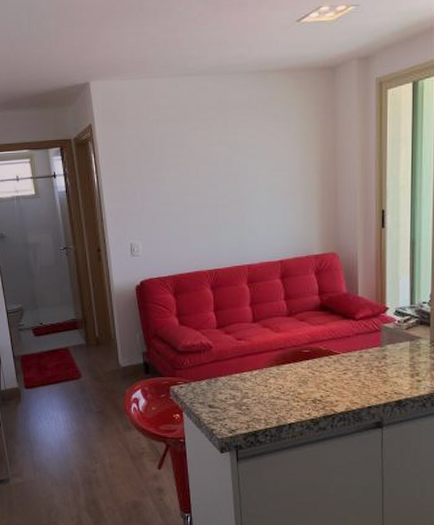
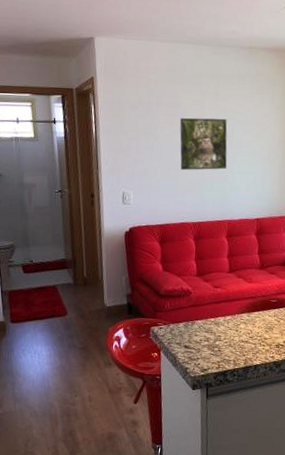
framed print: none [186,153,243,215] -> present [179,117,228,171]

